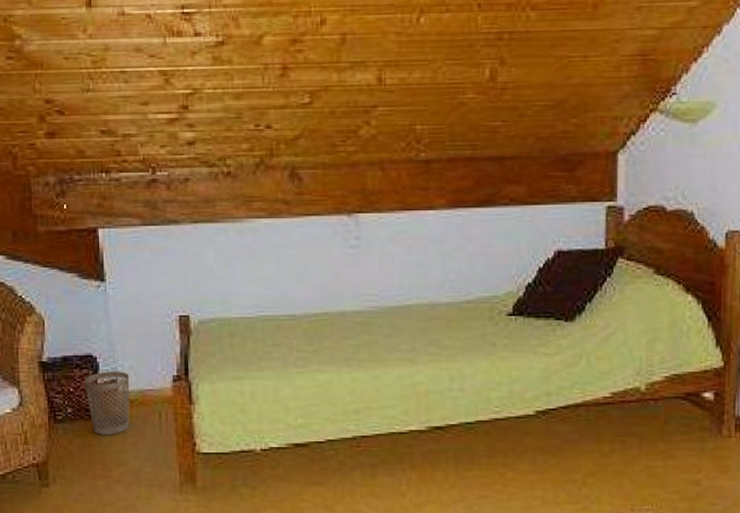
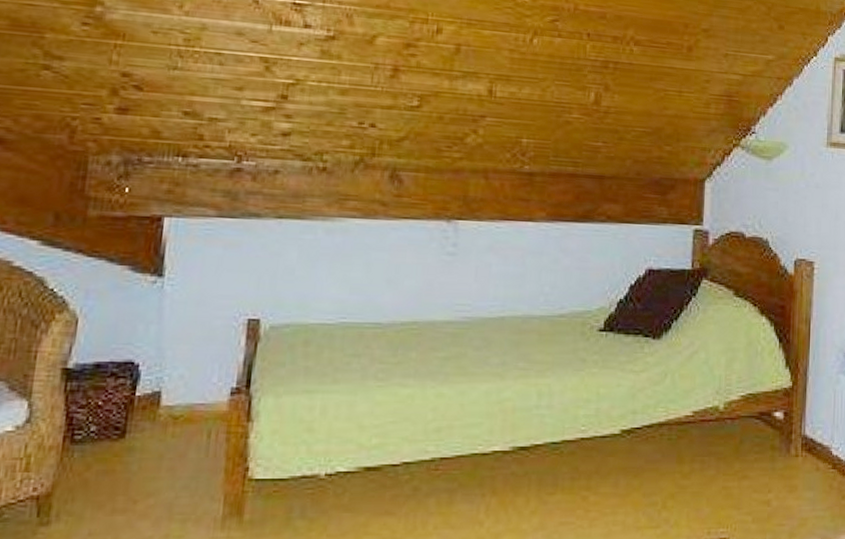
wastebasket: present [84,371,130,435] -> none [118,381,178,459]

